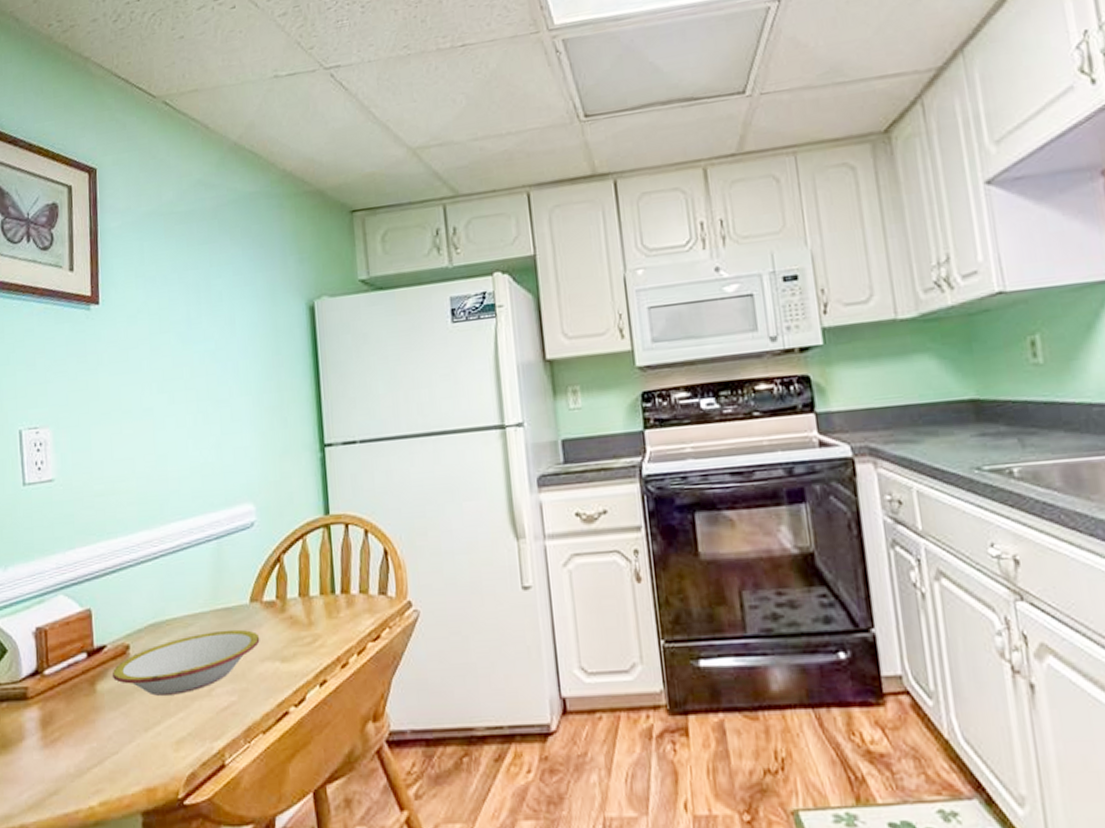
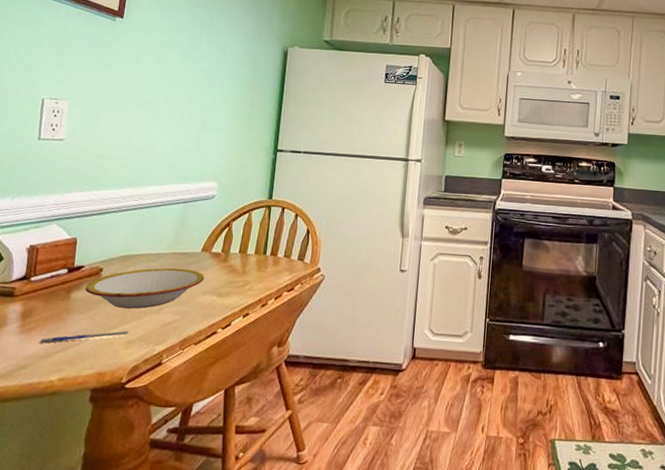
pen: none [69,727,178,758] -> present [40,331,130,343]

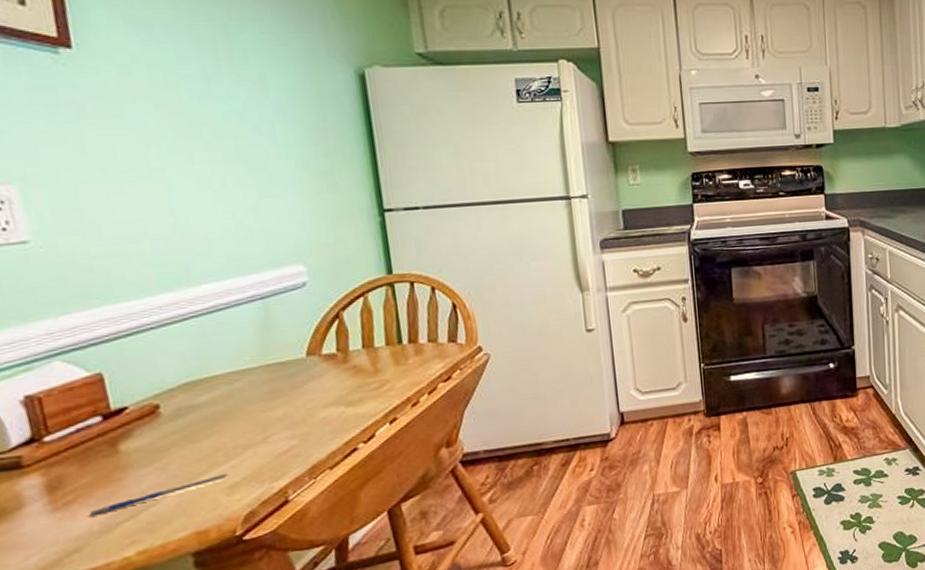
bowl: present [85,268,205,309] -> none [139,381,321,449]

